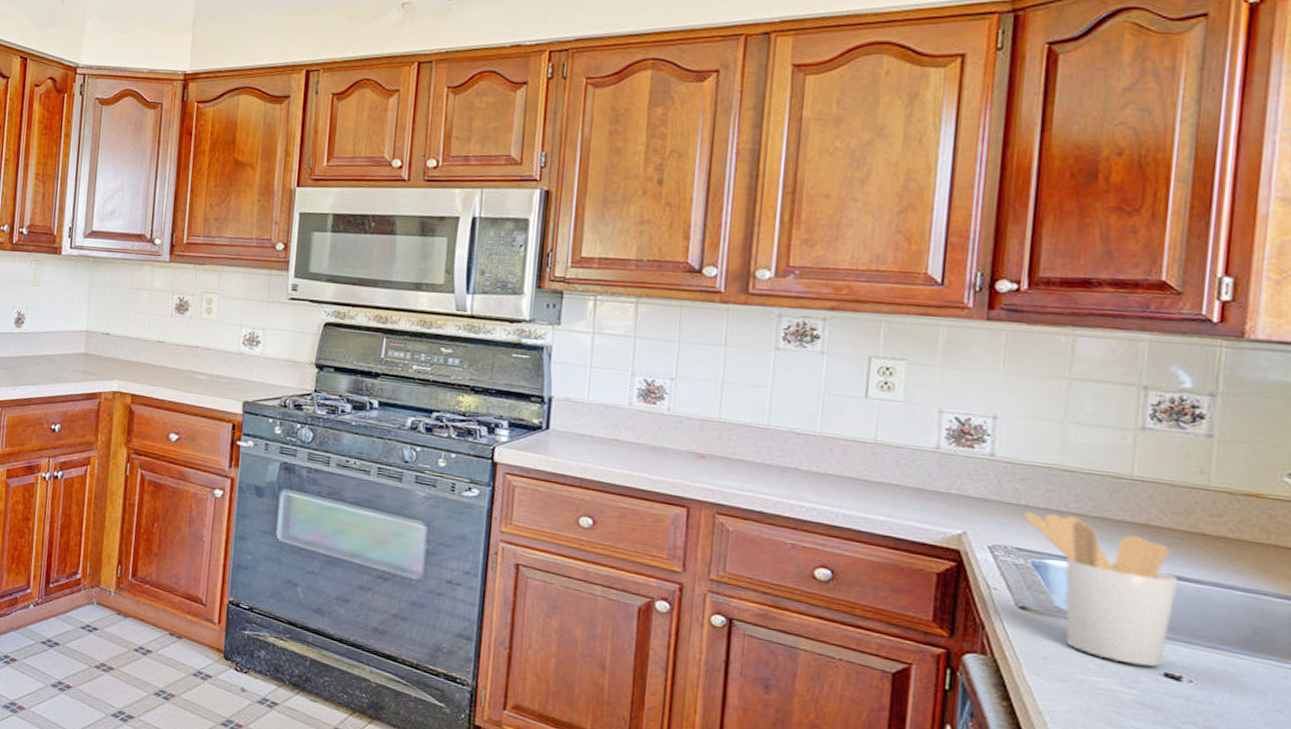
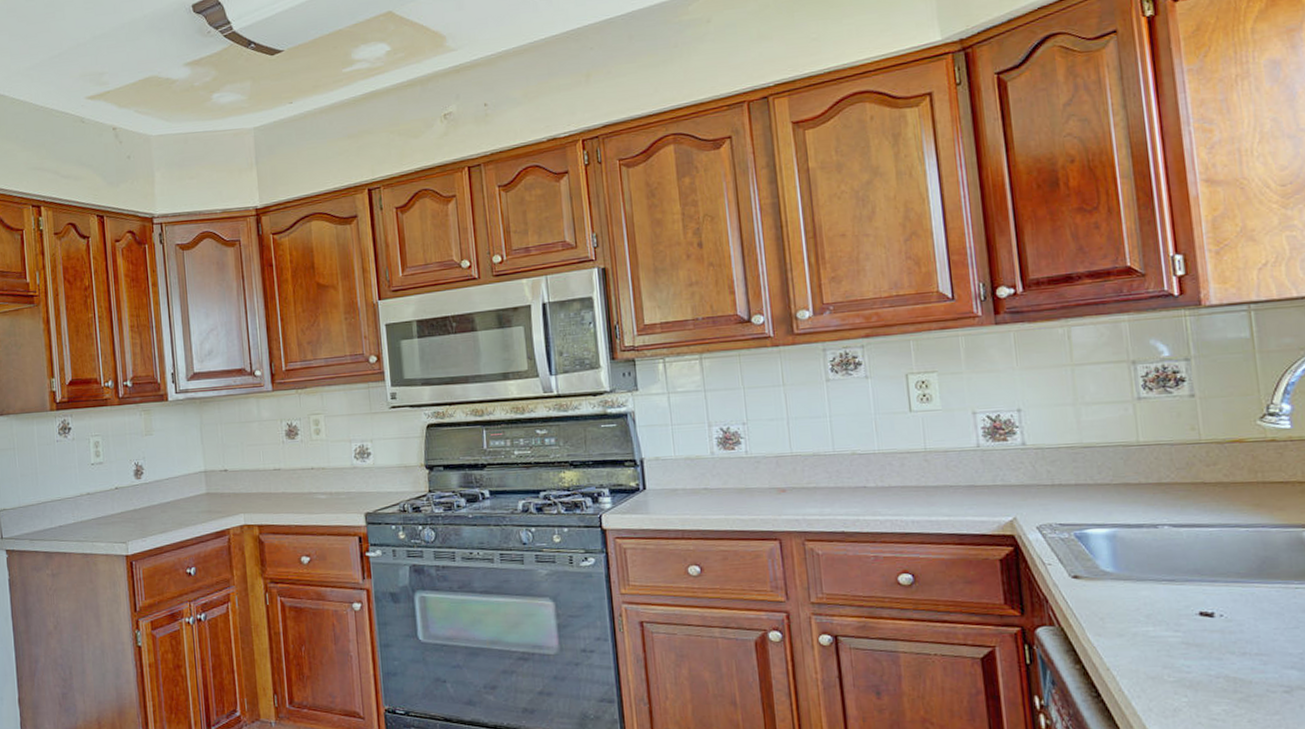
utensil holder: present [1024,511,1179,667] -> none [1060,486,1197,610]

